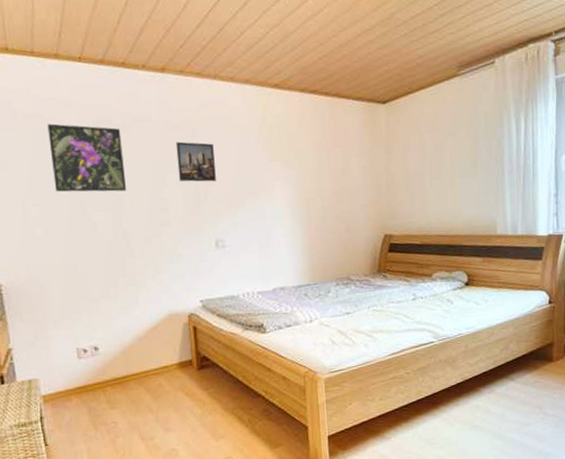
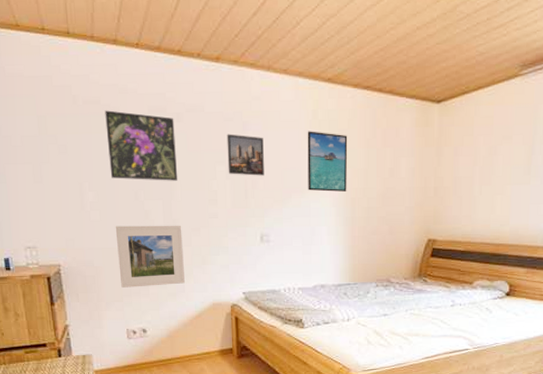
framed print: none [61,235,138,304] -> present [115,225,185,288]
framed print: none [257,135,301,194] -> present [307,131,348,192]

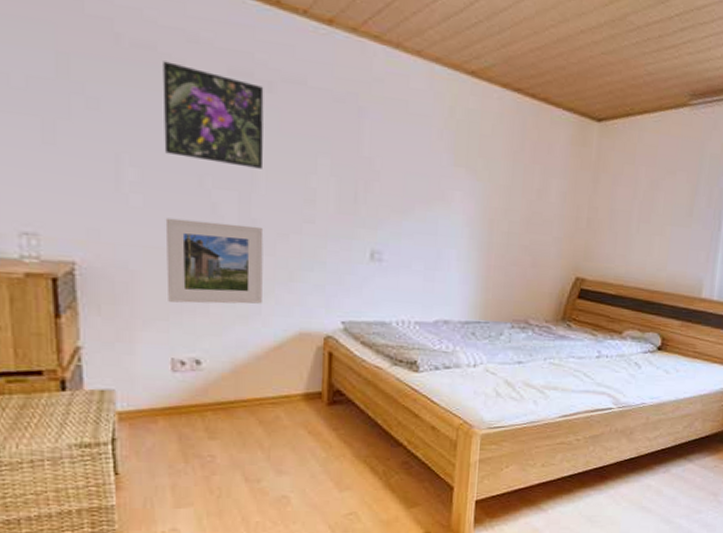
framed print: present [227,134,264,176] -> none [333,118,384,178]
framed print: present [307,131,348,192] -> none [436,130,491,210]

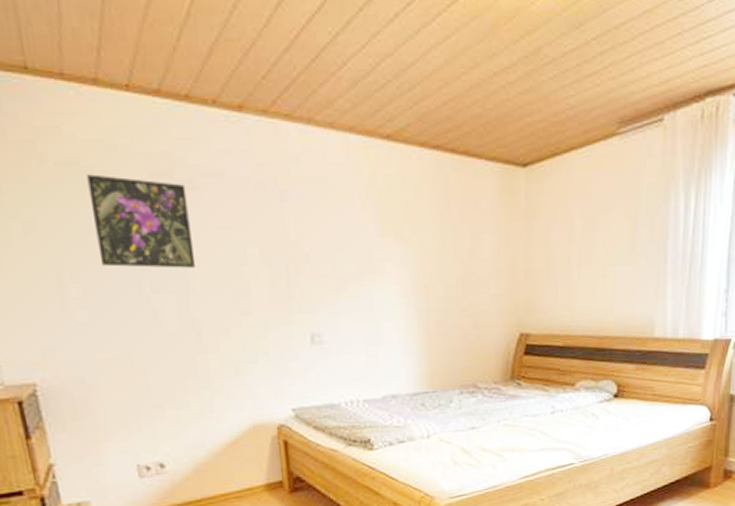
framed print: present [165,218,264,304] -> none [111,325,214,411]

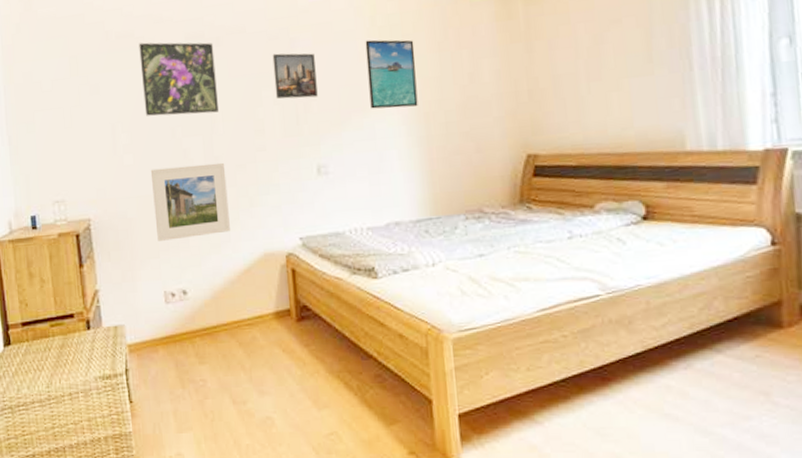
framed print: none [111,325,214,411] -> present [150,162,230,241]
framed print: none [258,205,311,260] -> present [272,53,318,99]
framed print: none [364,201,418,278] -> present [365,39,418,109]

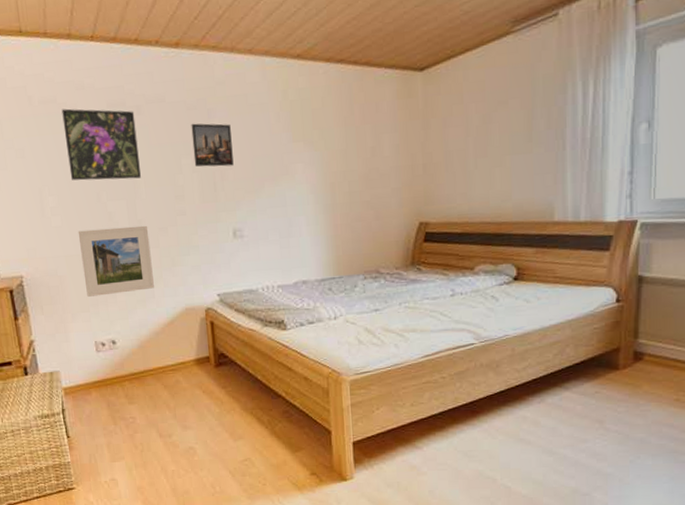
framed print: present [365,39,418,109] -> none [278,113,325,178]

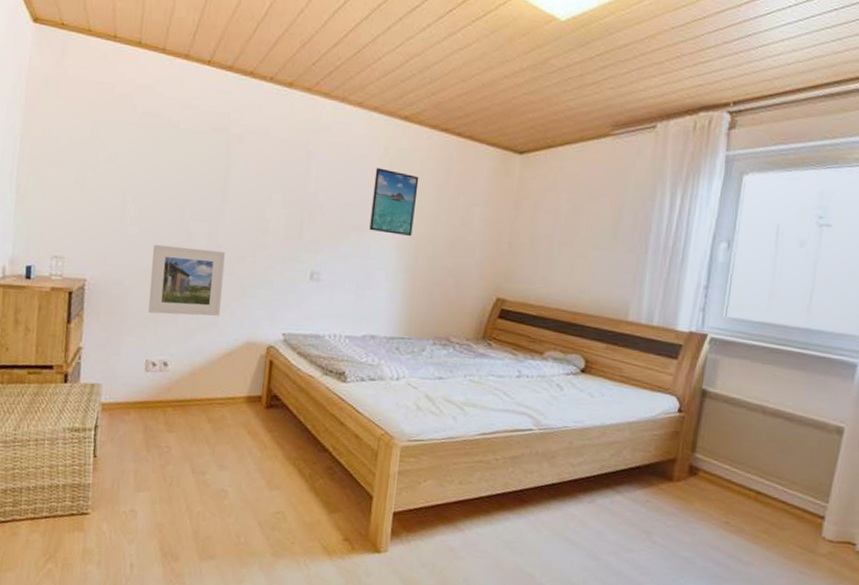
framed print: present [61,108,141,181] -> none [158,123,236,204]
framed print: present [191,123,234,167] -> none [285,161,328,209]
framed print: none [278,113,325,178] -> present [369,167,419,236]

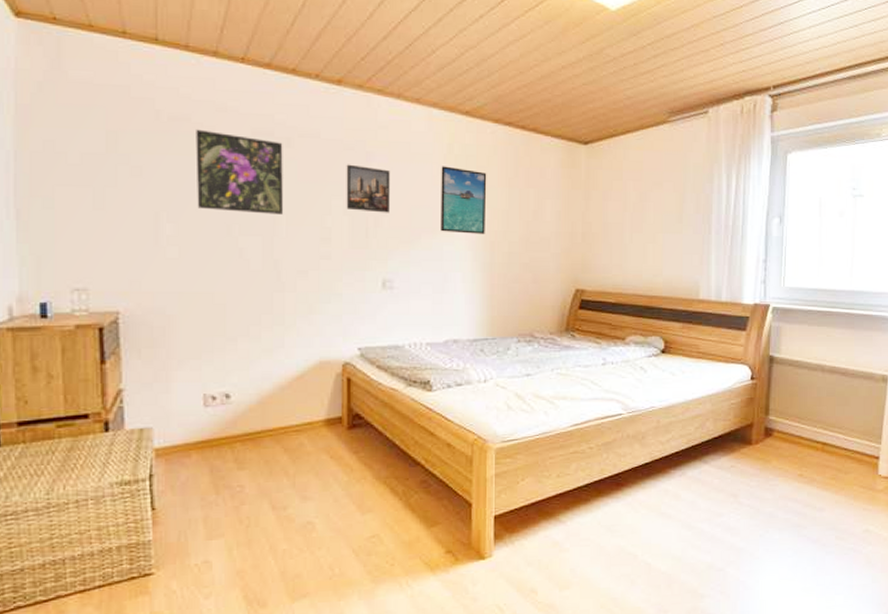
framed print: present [148,244,226,316] -> none [198,265,285,341]
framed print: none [158,123,236,204] -> present [196,129,283,215]
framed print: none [285,161,328,209] -> present [346,164,390,213]

